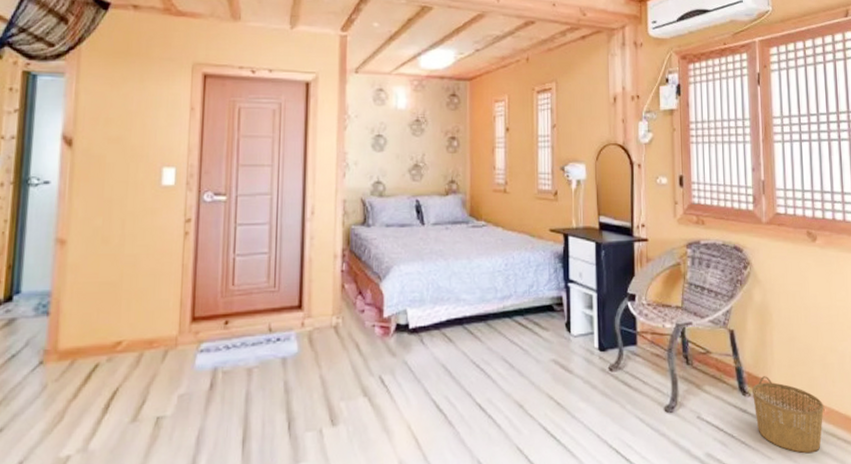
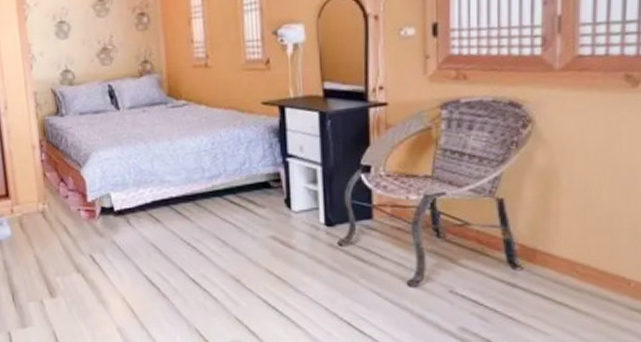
basket: present [751,376,825,454] -> none [525,248,631,330]

